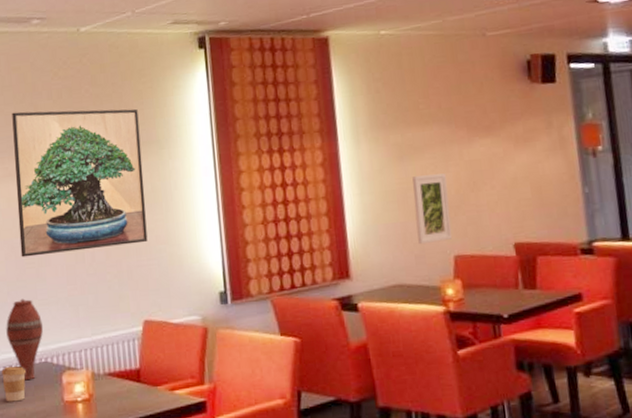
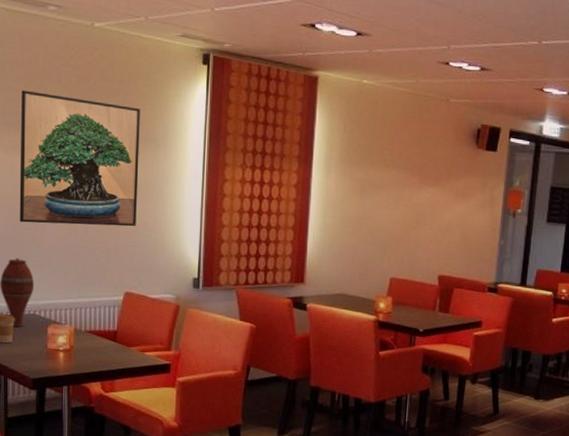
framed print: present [412,173,452,245] -> none [364,209,395,265]

